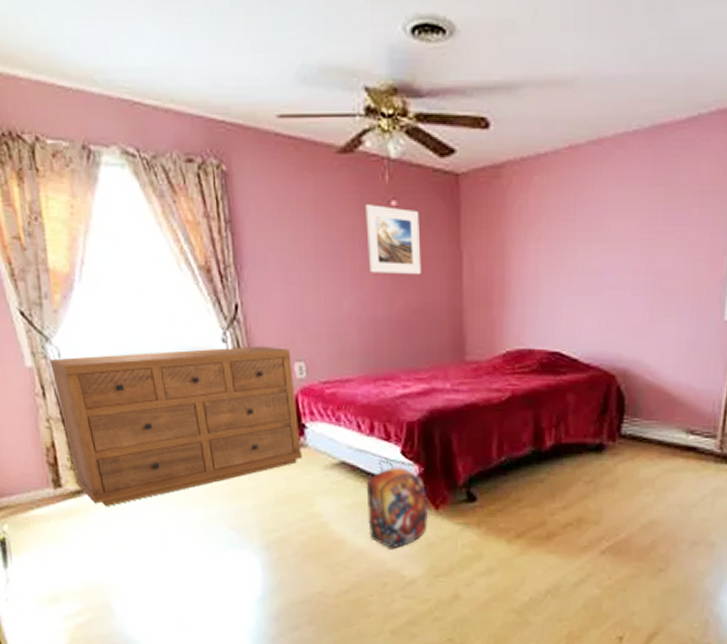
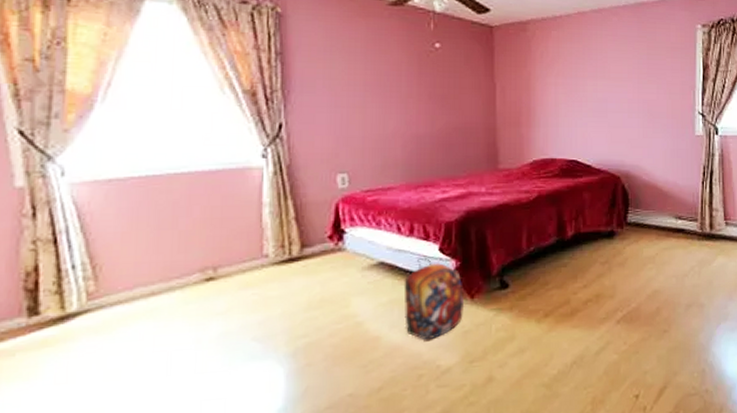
dresser: present [50,345,303,507] -> none [48,160,340,332]
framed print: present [365,204,421,275] -> none [412,45,461,101]

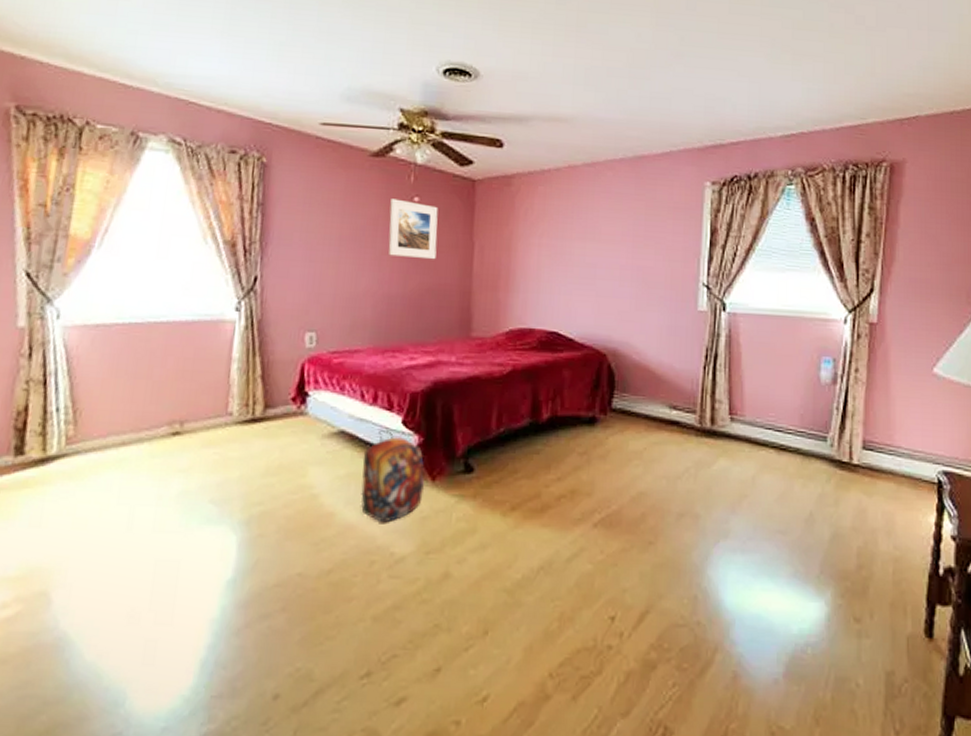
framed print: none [412,45,461,101] -> present [388,199,439,260]

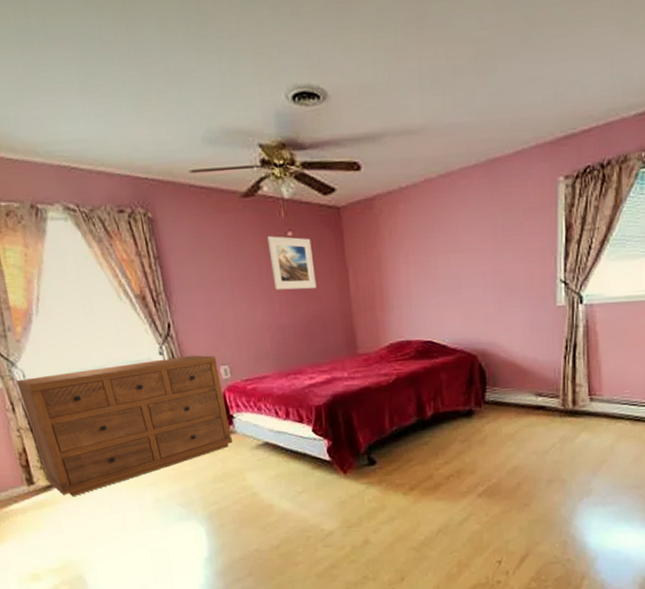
dresser: none [43,315,304,478] -> present [16,355,233,497]
backpack: present [361,430,425,522] -> none [287,438,339,507]

